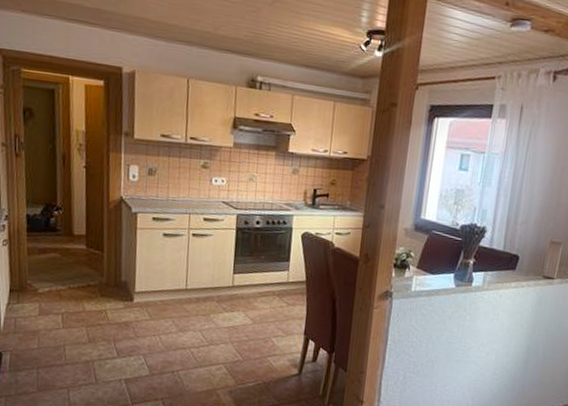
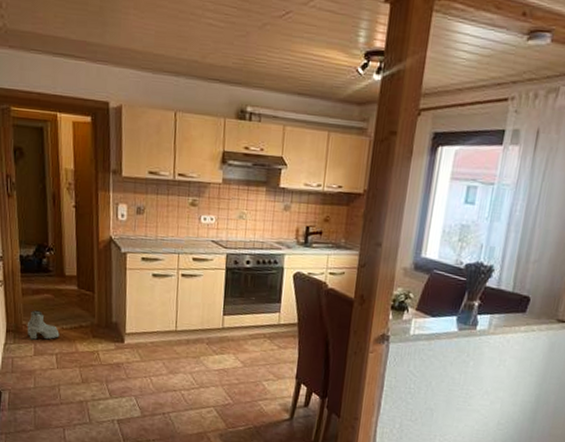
boots: none [32,269,66,299] -> present [27,310,60,340]

